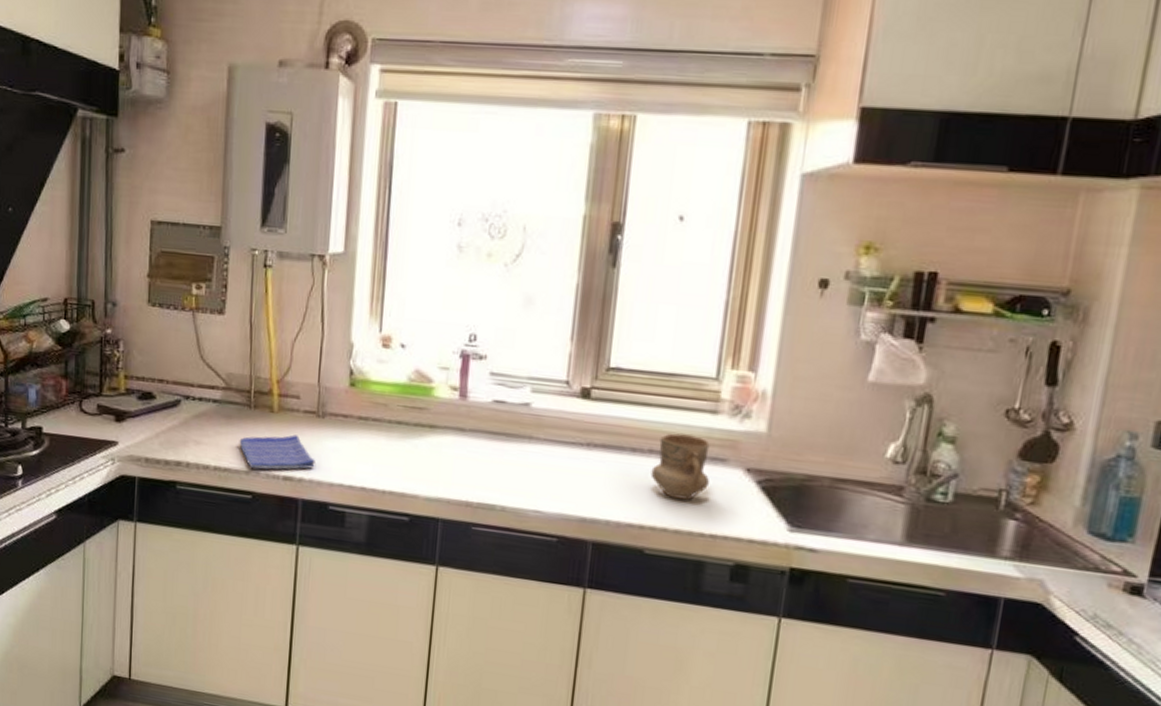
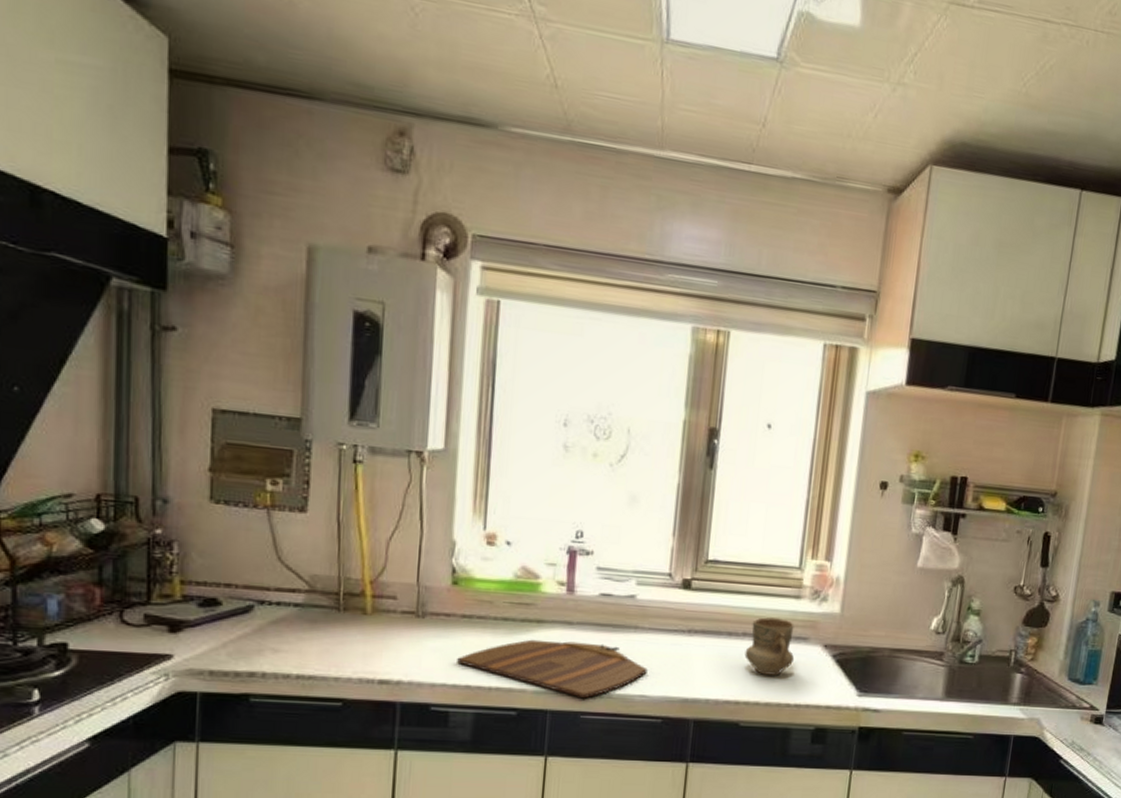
dish towel: present [239,434,315,470] -> none [326,636,415,675]
cutting board: none [353,444,542,510] -> present [457,639,648,699]

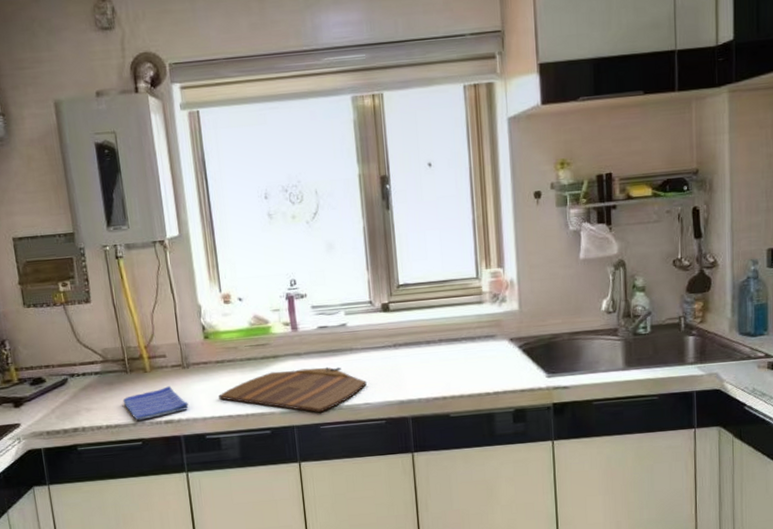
dish towel: none [326,636,415,675] -> present [123,386,189,421]
mug: present [744,617,795,676] -> none [443,322,487,372]

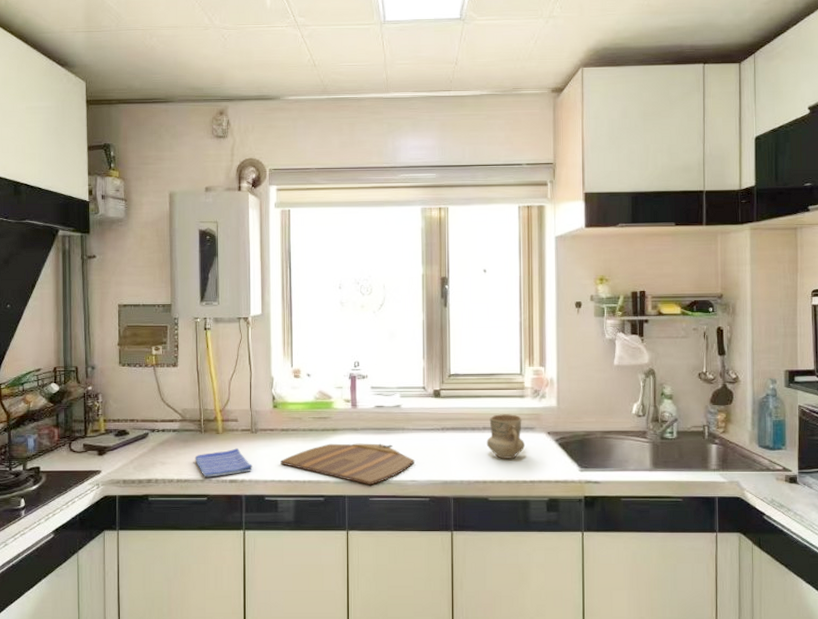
mug: none [443,322,487,372] -> present [486,414,526,459]

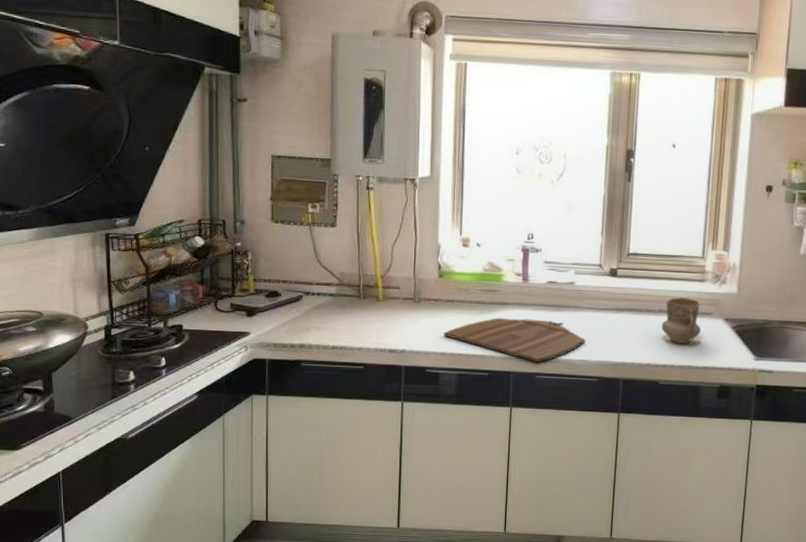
dish towel: present [194,448,253,477] -> none [352,317,414,346]

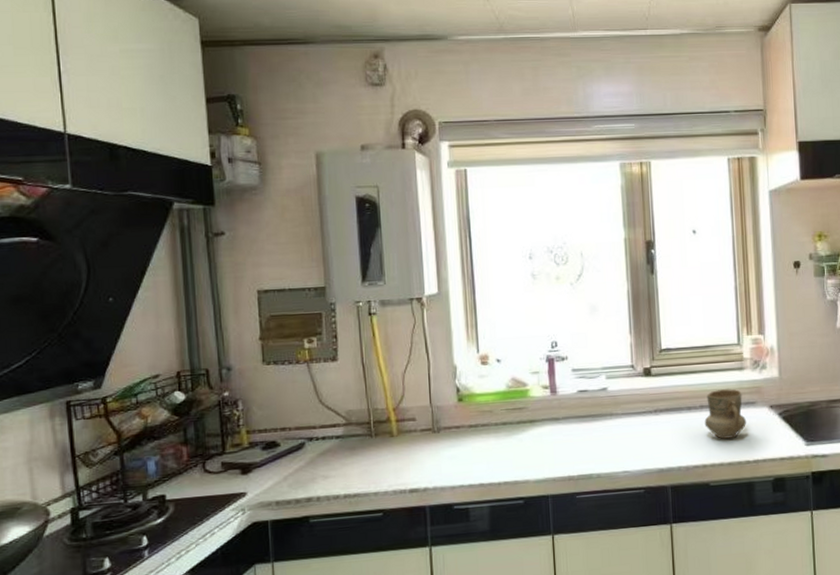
cutting board: present [444,317,586,363] -> none [470,432,626,481]

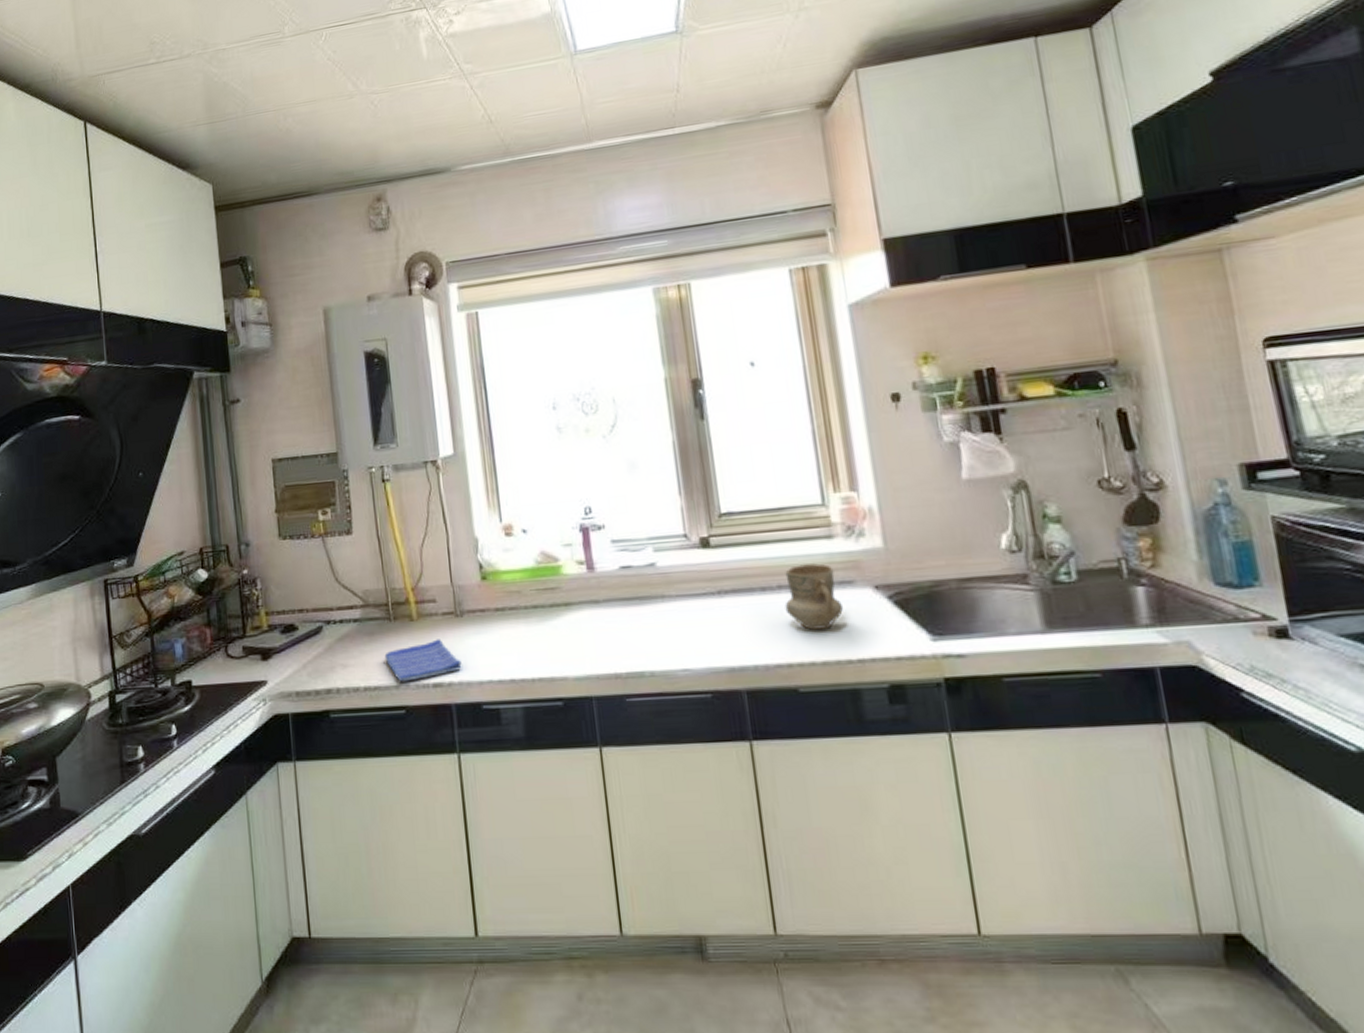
dish towel: none [365,451,437,489] -> present [384,639,462,682]

